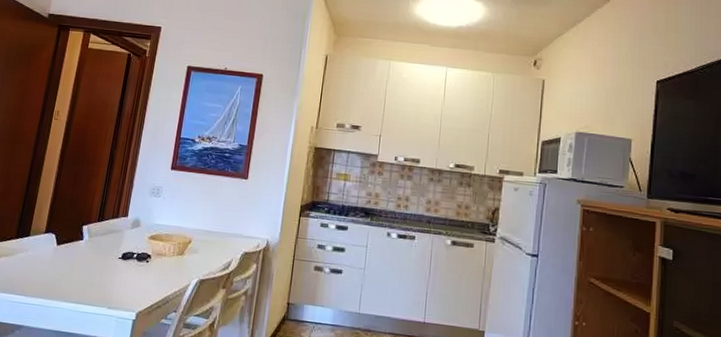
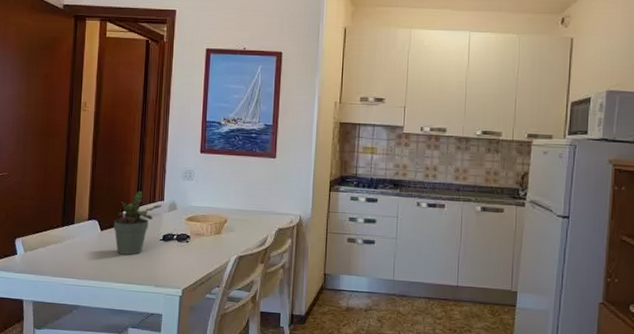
potted plant: none [71,205,126,273] -> present [114,191,163,255]

